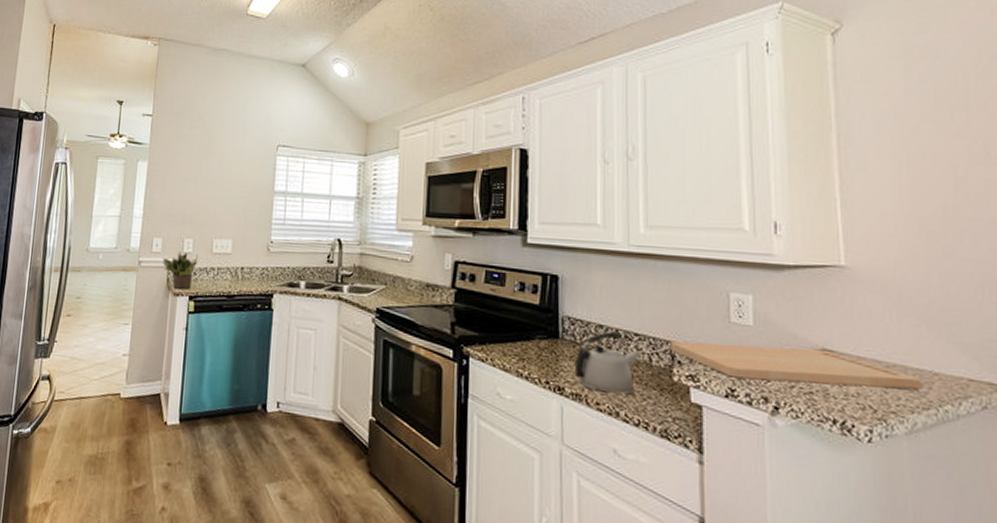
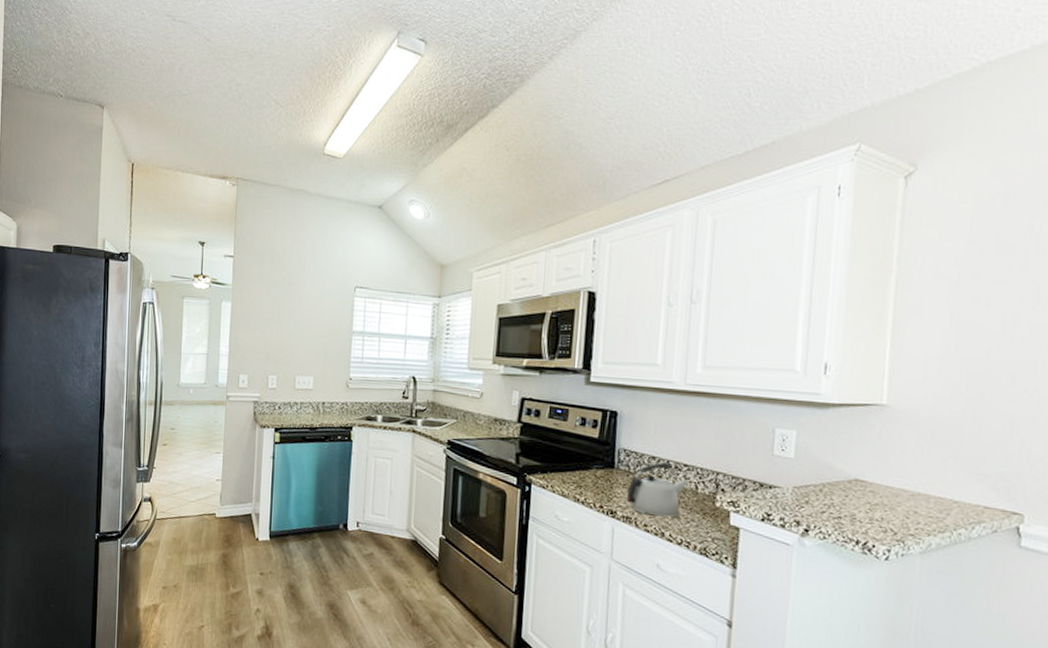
potted plant: present [163,251,198,291] -> none [249,387,282,423]
cutting board: present [670,341,923,389] -> none [715,471,942,515]

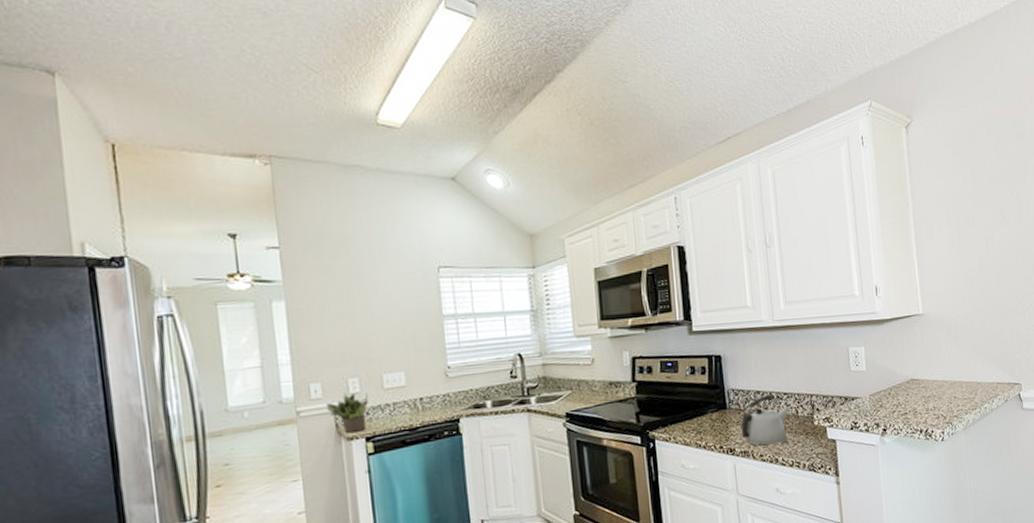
potted plant: none [249,387,282,423] -> present [327,392,368,434]

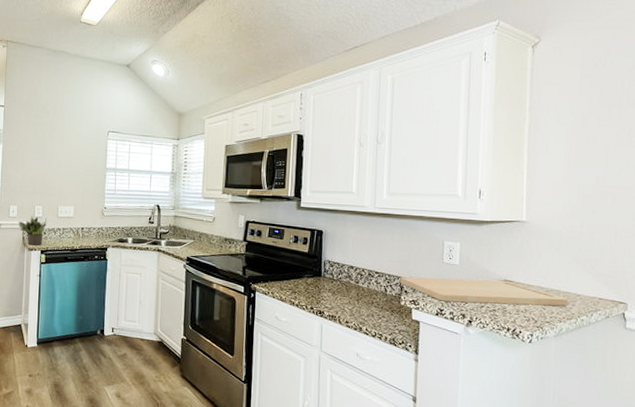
kettle: present [741,395,790,446] -> none [331,271,379,315]
cutting board: none [810,380,972,414] -> present [400,276,569,306]

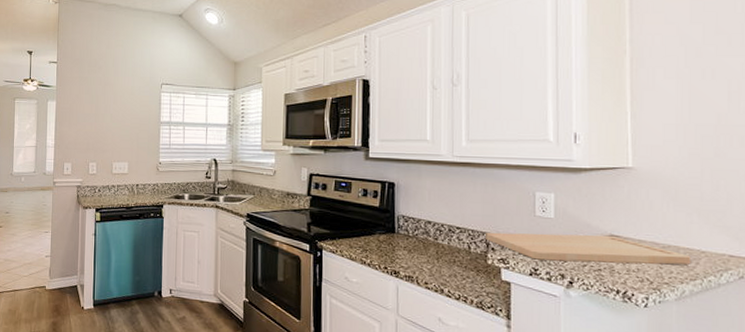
potted plant: present [19,216,47,246] -> none [73,173,101,204]

